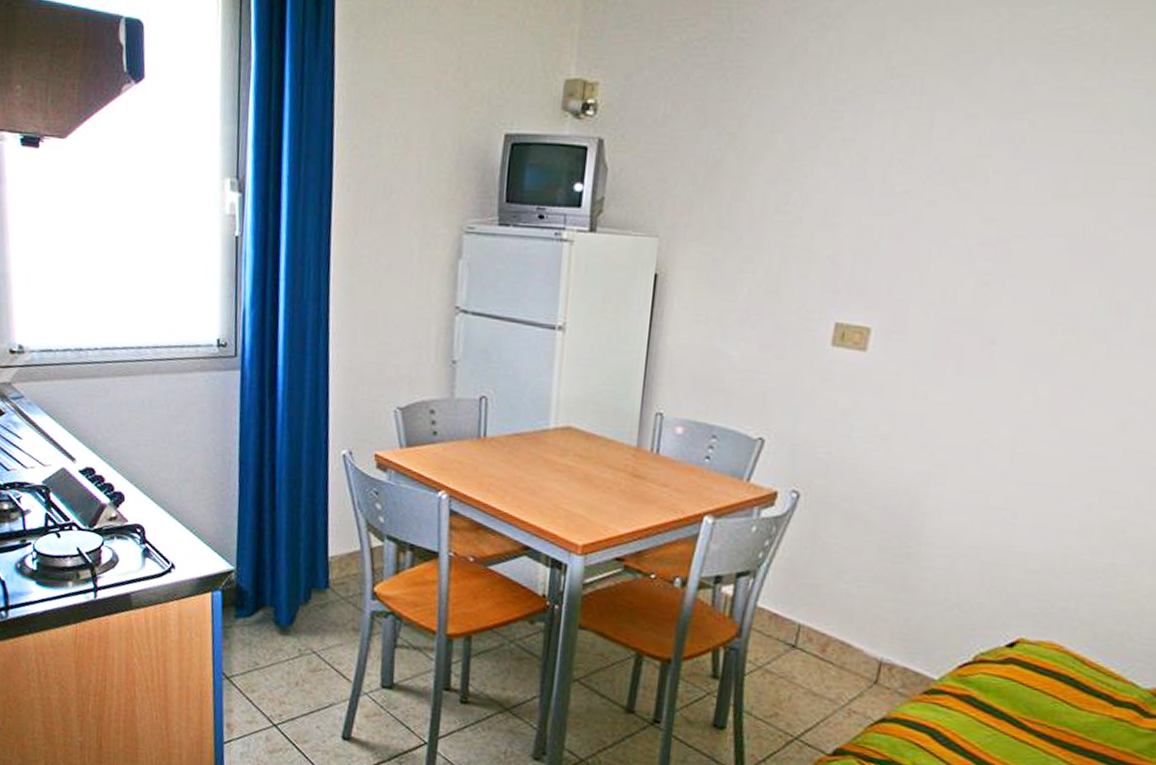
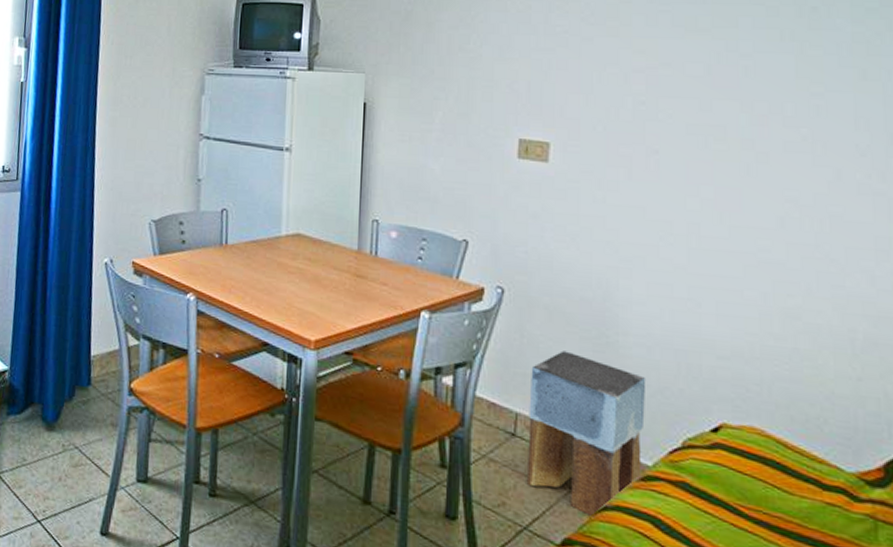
stool: none [802,561,945,729] -> present [526,351,646,518]

